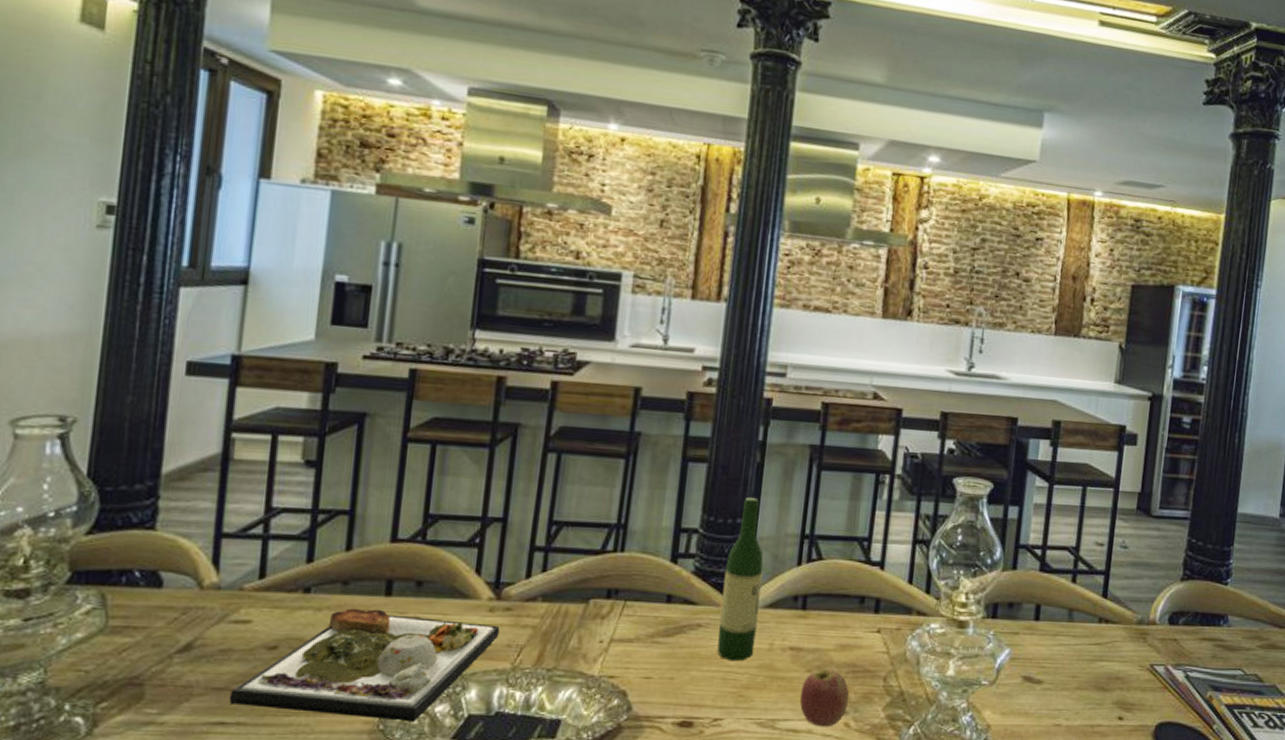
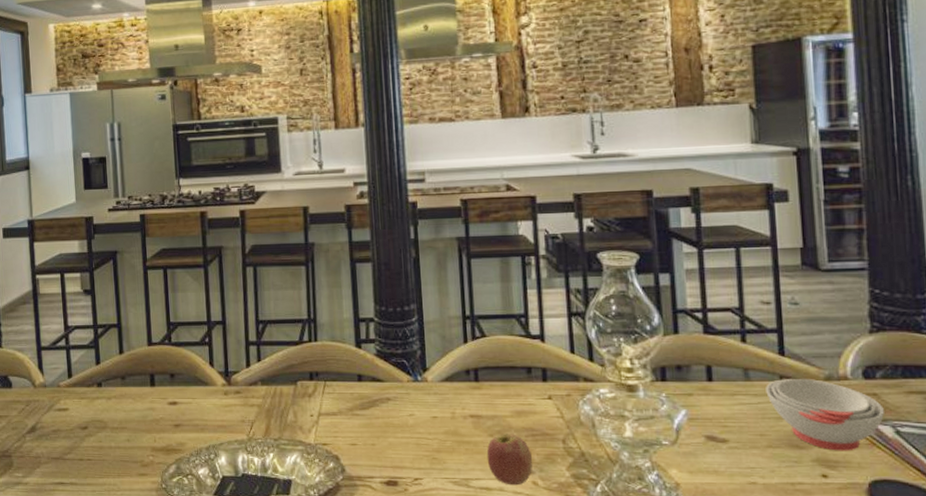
dinner plate: present [228,608,500,721] -> none [63,396,235,481]
wine bottle: present [717,496,764,662] -> none [401,287,439,429]
soup bowl: none [1084,621,1180,694] -> present [766,379,884,451]

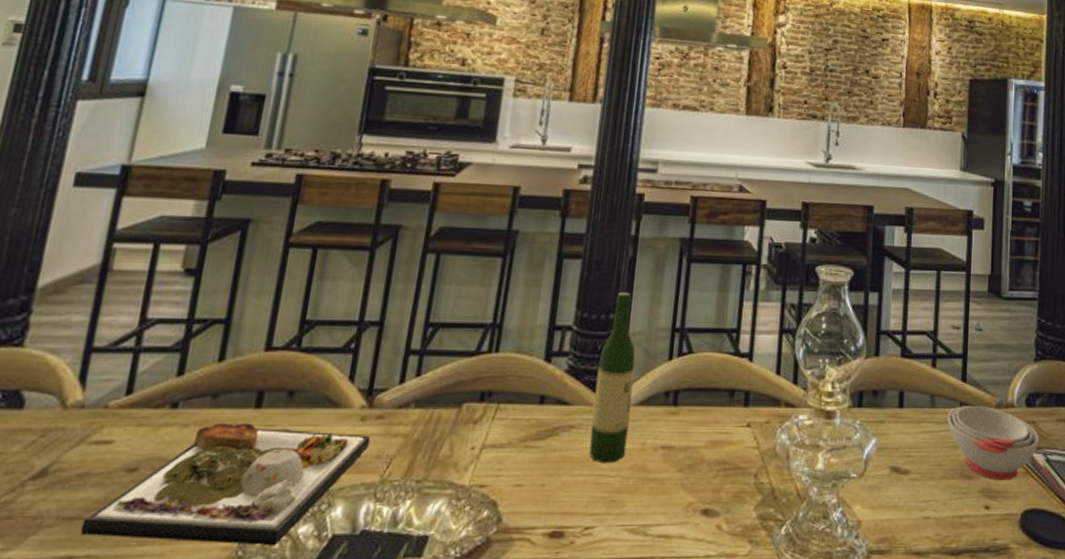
dinner plate: none [63,396,235,481] -> present [80,423,371,545]
wine bottle: none [401,287,439,429] -> present [589,291,636,464]
apple: present [486,434,533,486] -> none [671,468,721,531]

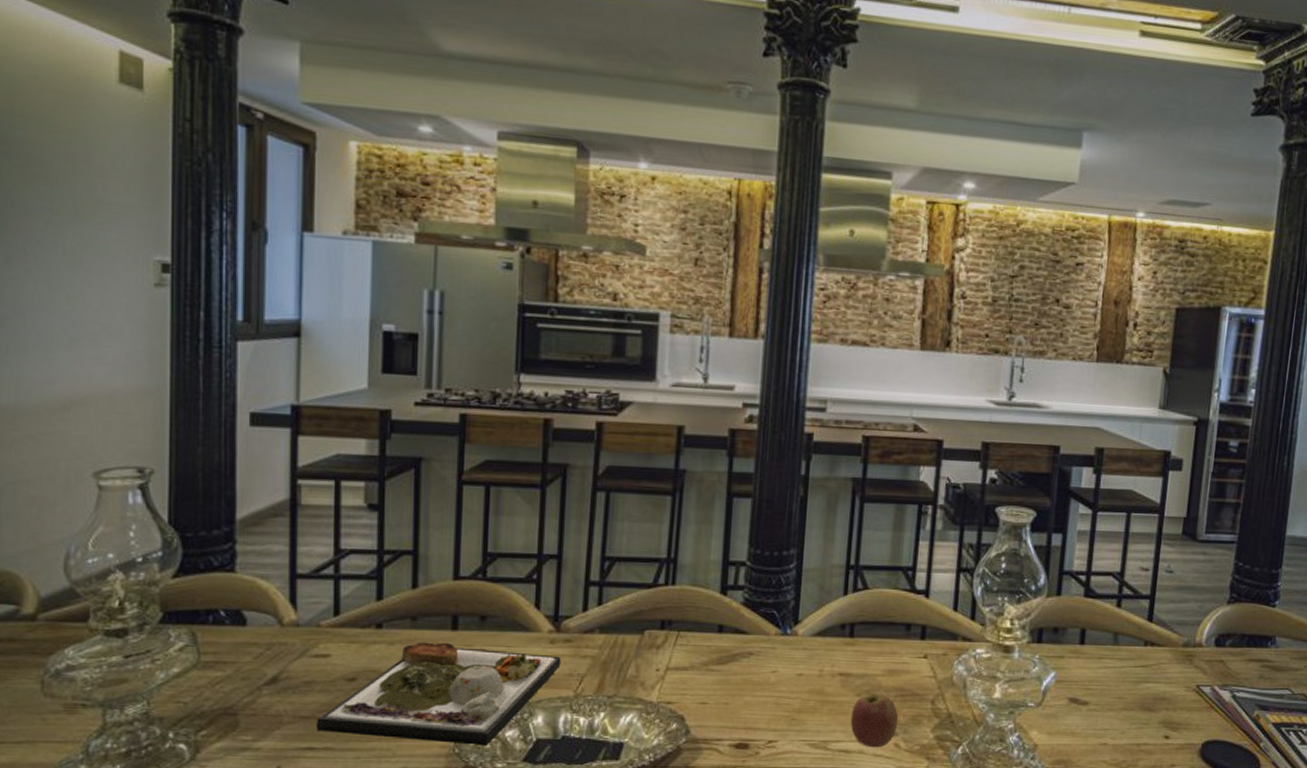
wine bottle: present [589,291,636,464] -> none [769,529,811,687]
apple: none [671,468,721,531] -> present [850,693,899,748]
soup bowl: present [947,406,1039,481] -> none [1130,644,1227,714]

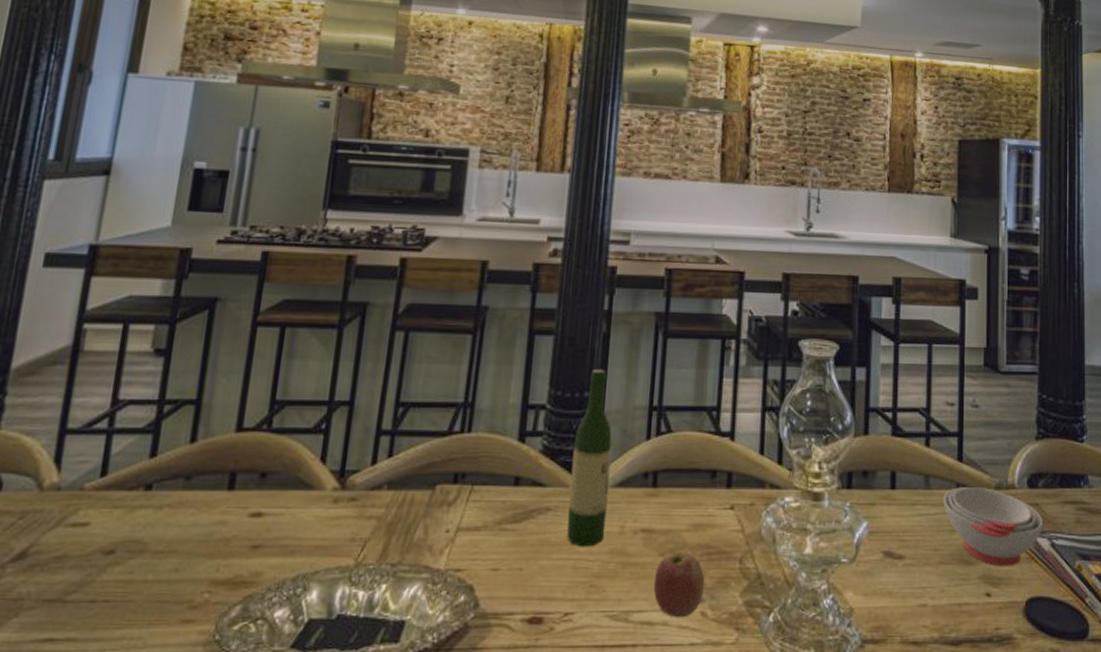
dinner plate: present [315,642,561,745] -> none [60,505,344,629]
wine bottle: none [769,529,811,687] -> present [567,368,612,547]
soup bowl: none [1130,644,1227,714] -> present [943,487,1043,567]

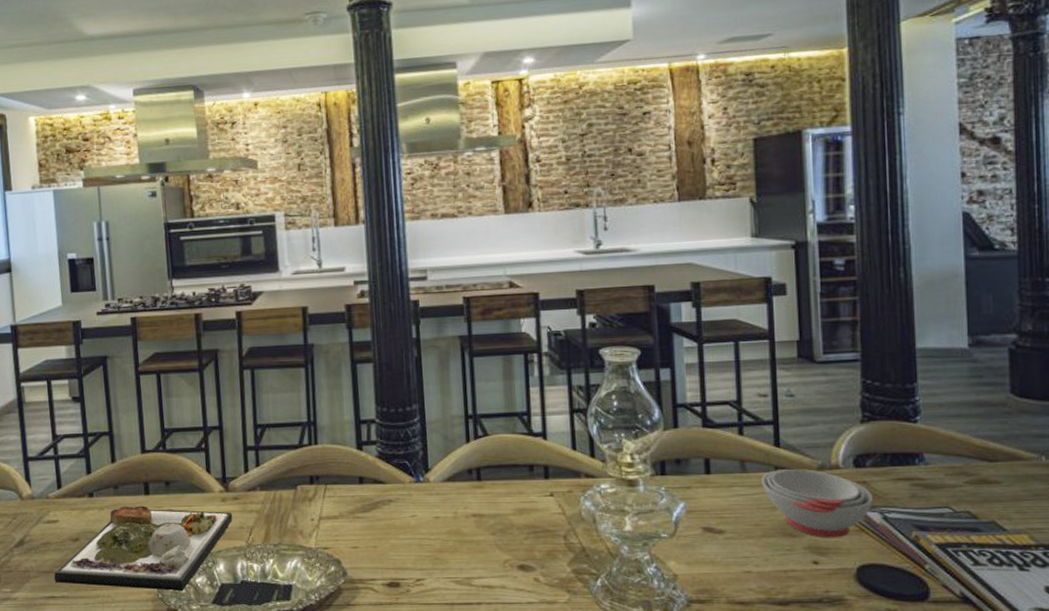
dinner plate: none [60,505,344,629] -> present [54,505,233,591]
wine bottle: present [567,368,612,547] -> none [403,387,441,530]
apple: present [653,552,705,618] -> none [489,531,535,583]

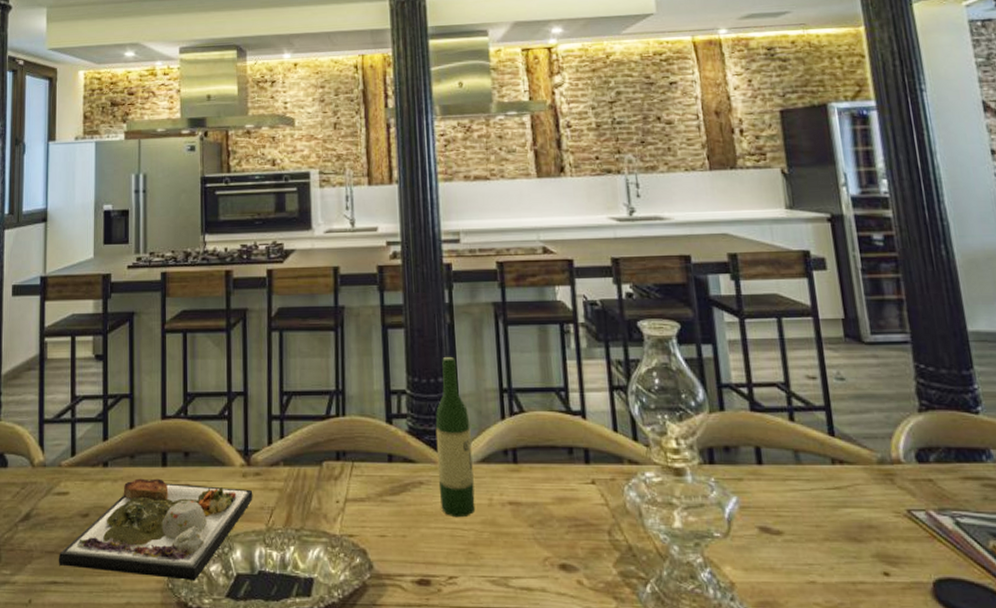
wine bottle: none [403,387,441,530] -> present [435,356,475,518]
soup bowl: present [761,469,873,538] -> none [818,462,942,545]

